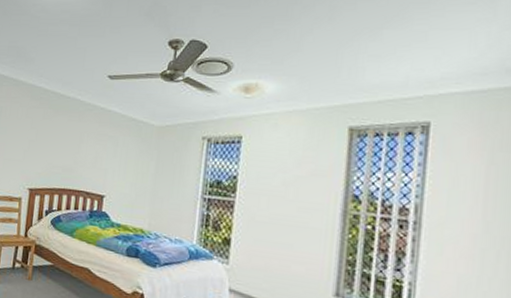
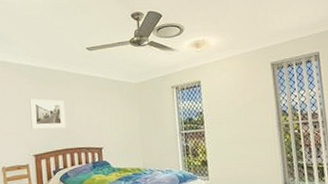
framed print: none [31,125,72,164] -> present [29,99,67,129]

